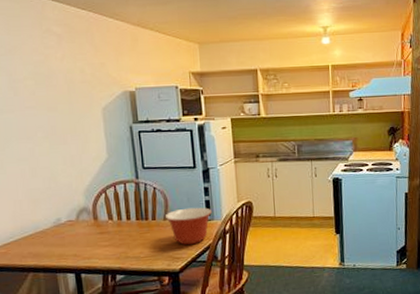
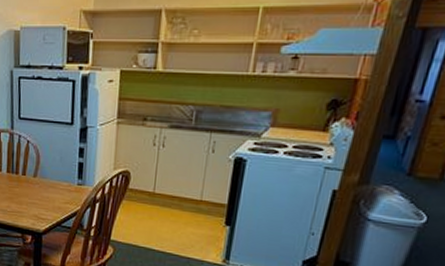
mixing bowl: present [164,207,212,245] -> none [35,167,84,208]

